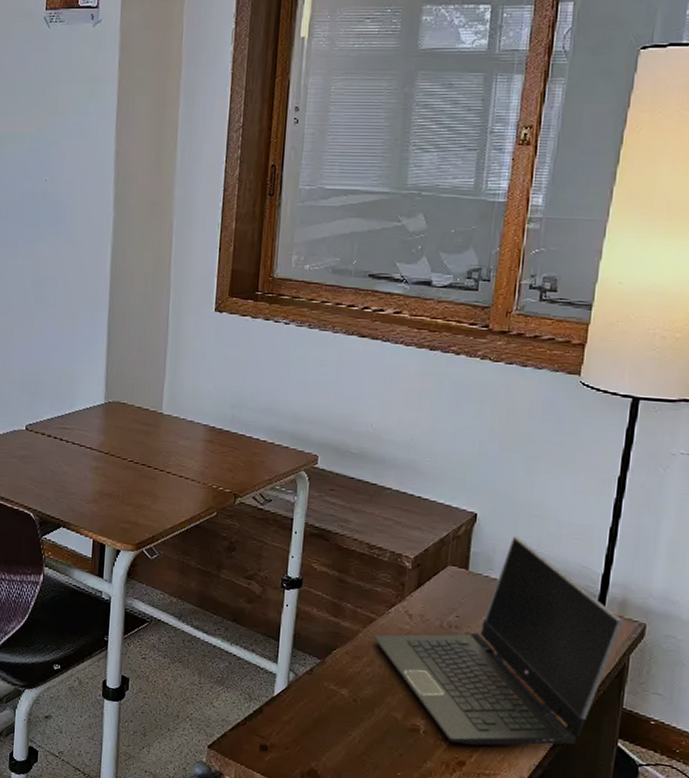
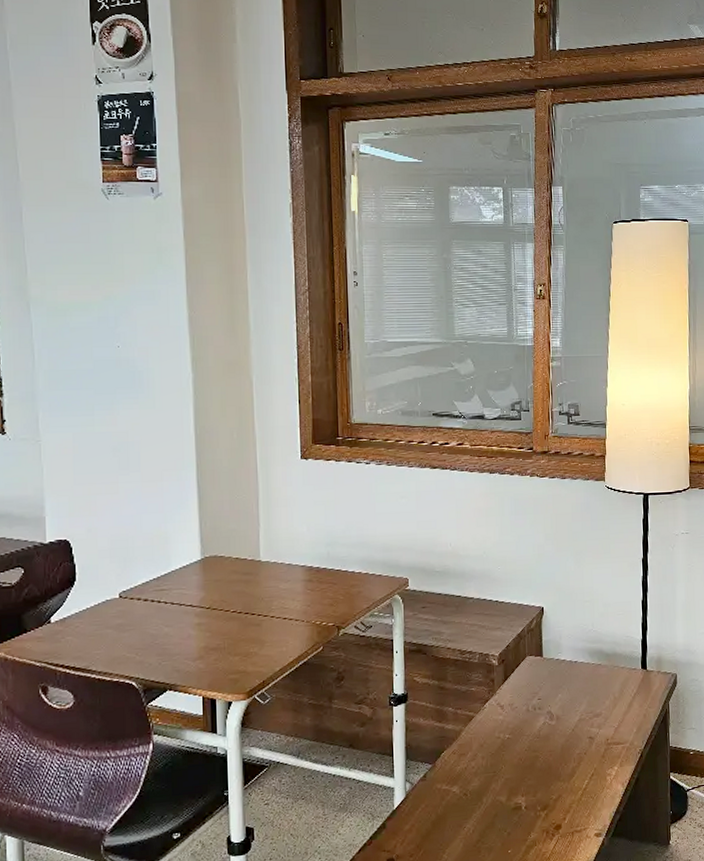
laptop computer: present [374,536,624,746] -> none [474,620,661,811]

